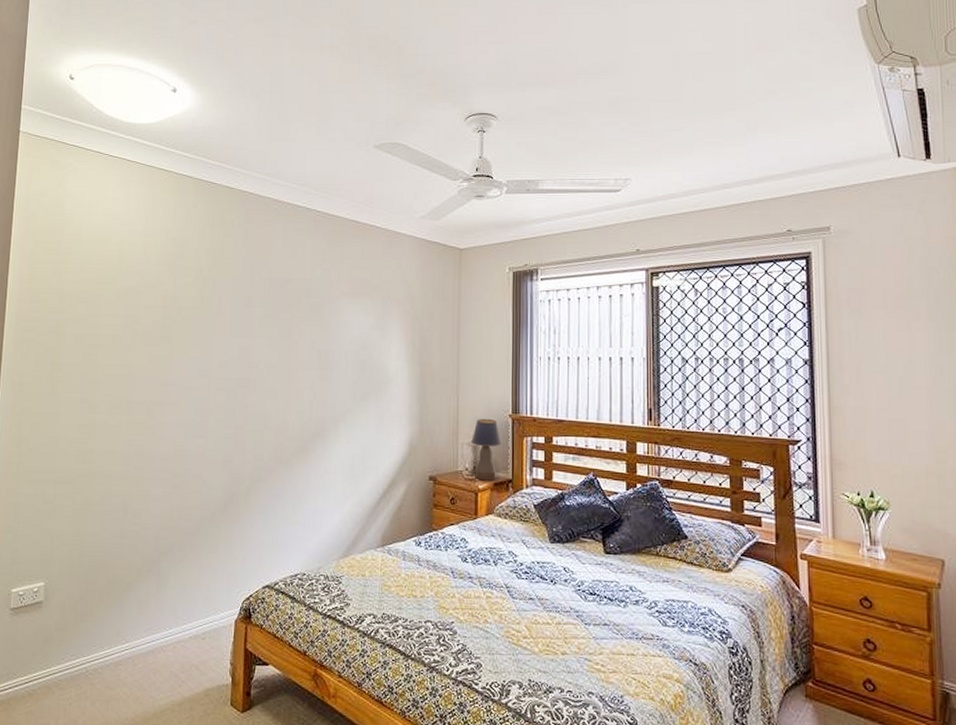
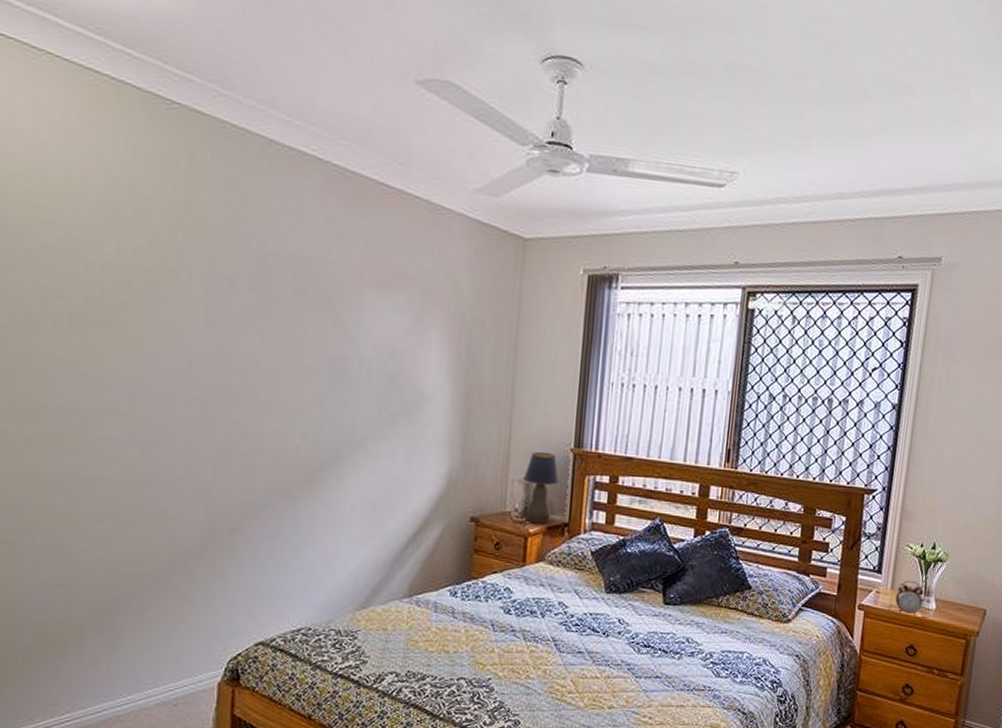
alarm clock: none [839,529,870,566] -> present [895,580,924,616]

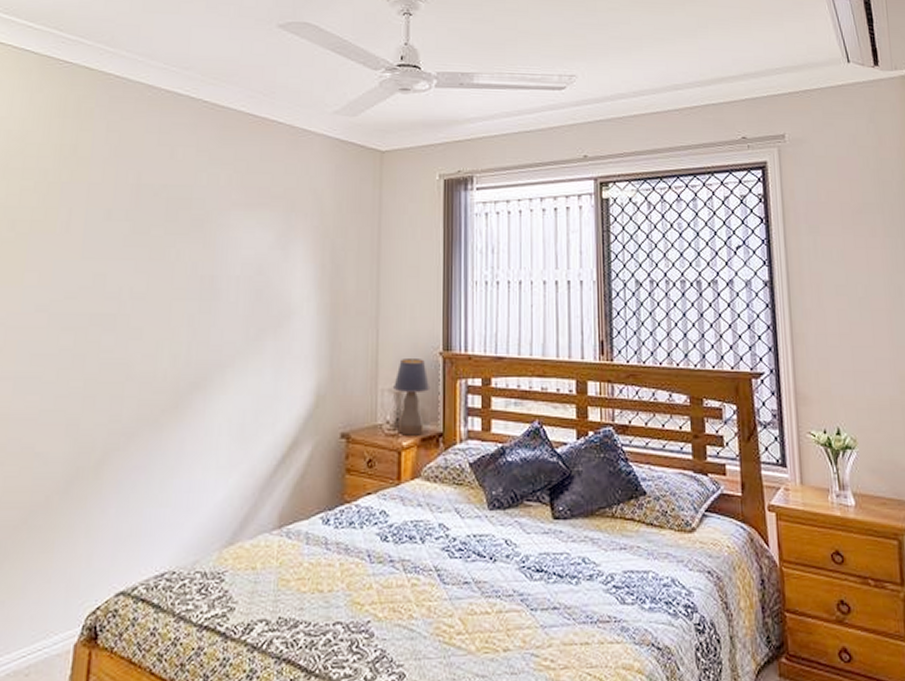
alarm clock: present [895,580,924,616] -> none [807,473,839,515]

